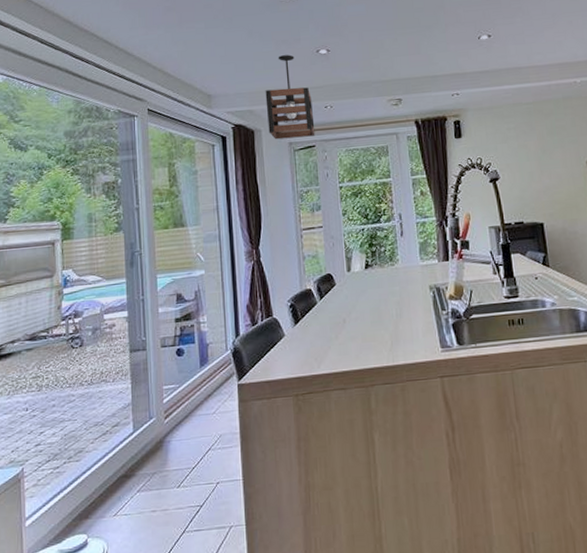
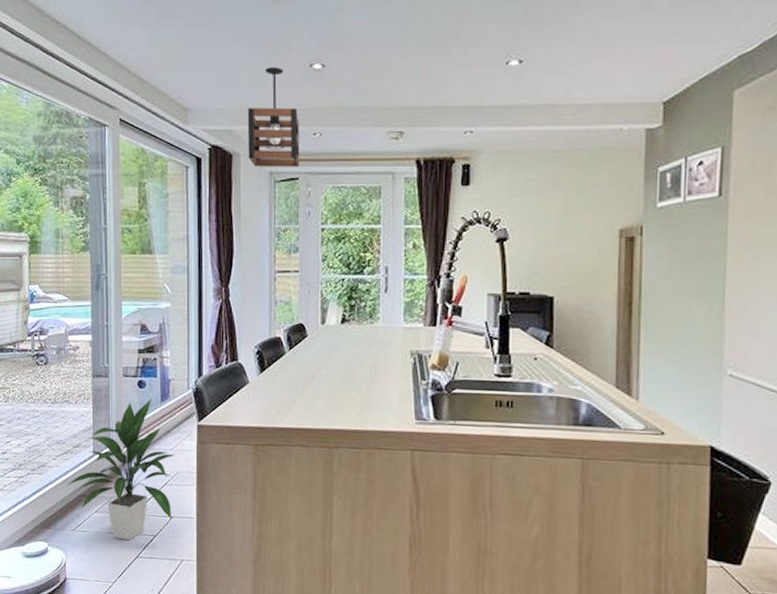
indoor plant: none [106,365,218,516] -> present [66,398,176,541]

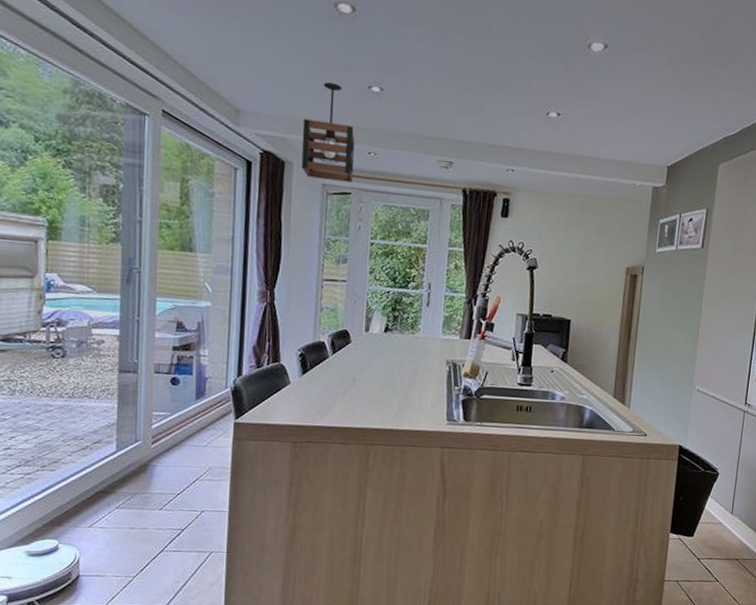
indoor plant: present [66,398,176,541] -> none [83,396,210,535]

